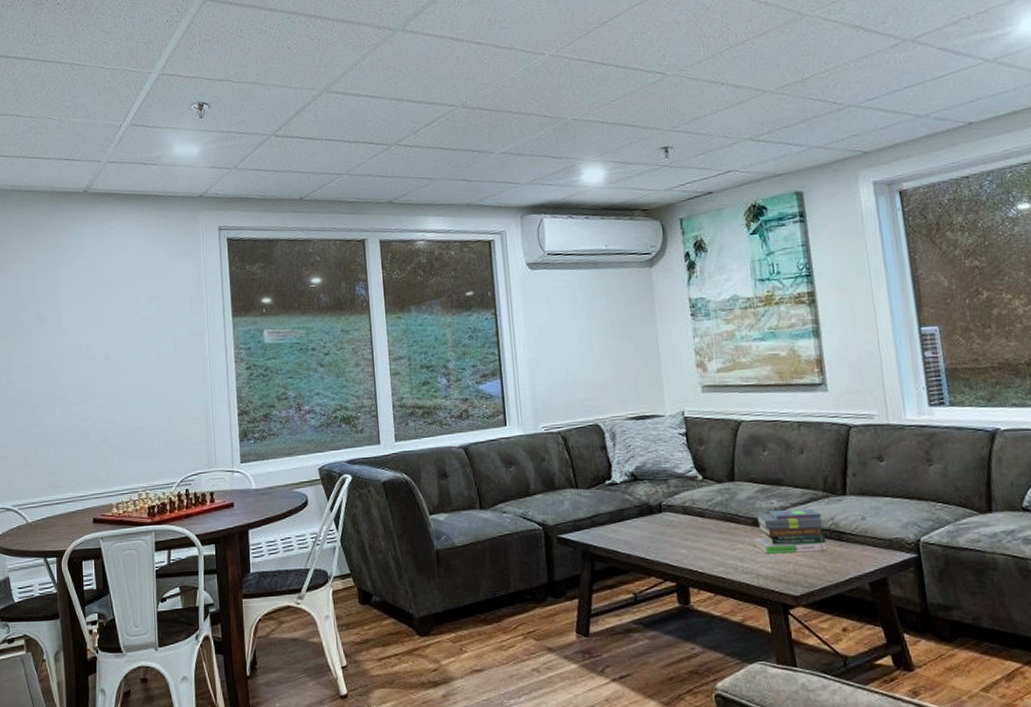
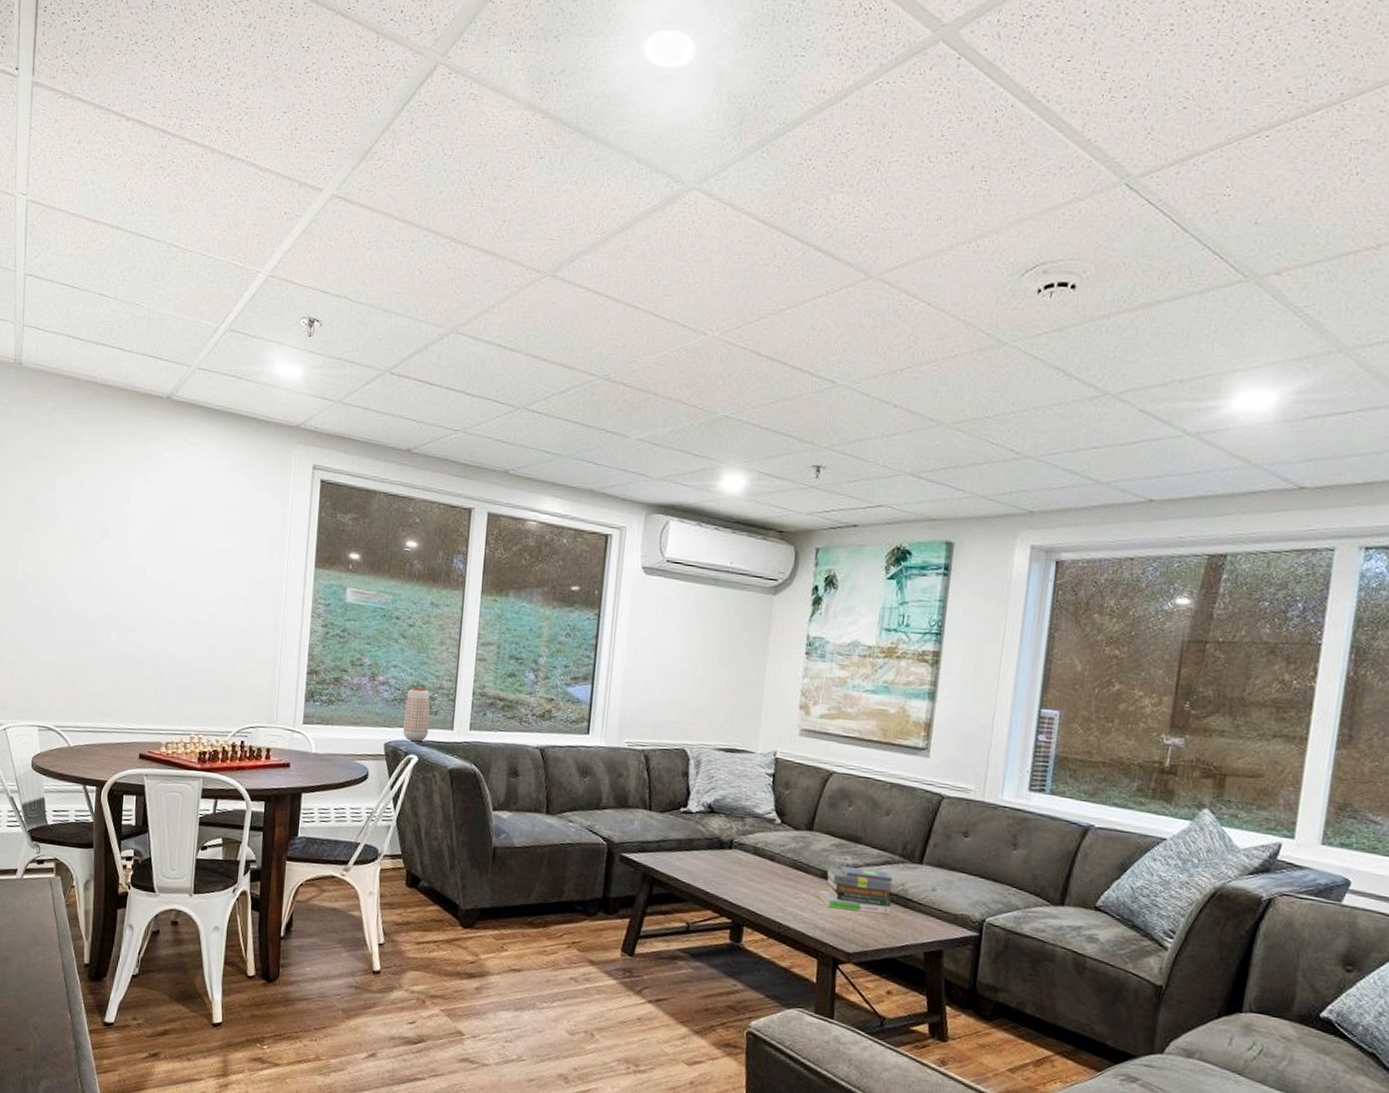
vase: none [332,409,358,462] -> present [402,687,430,742]

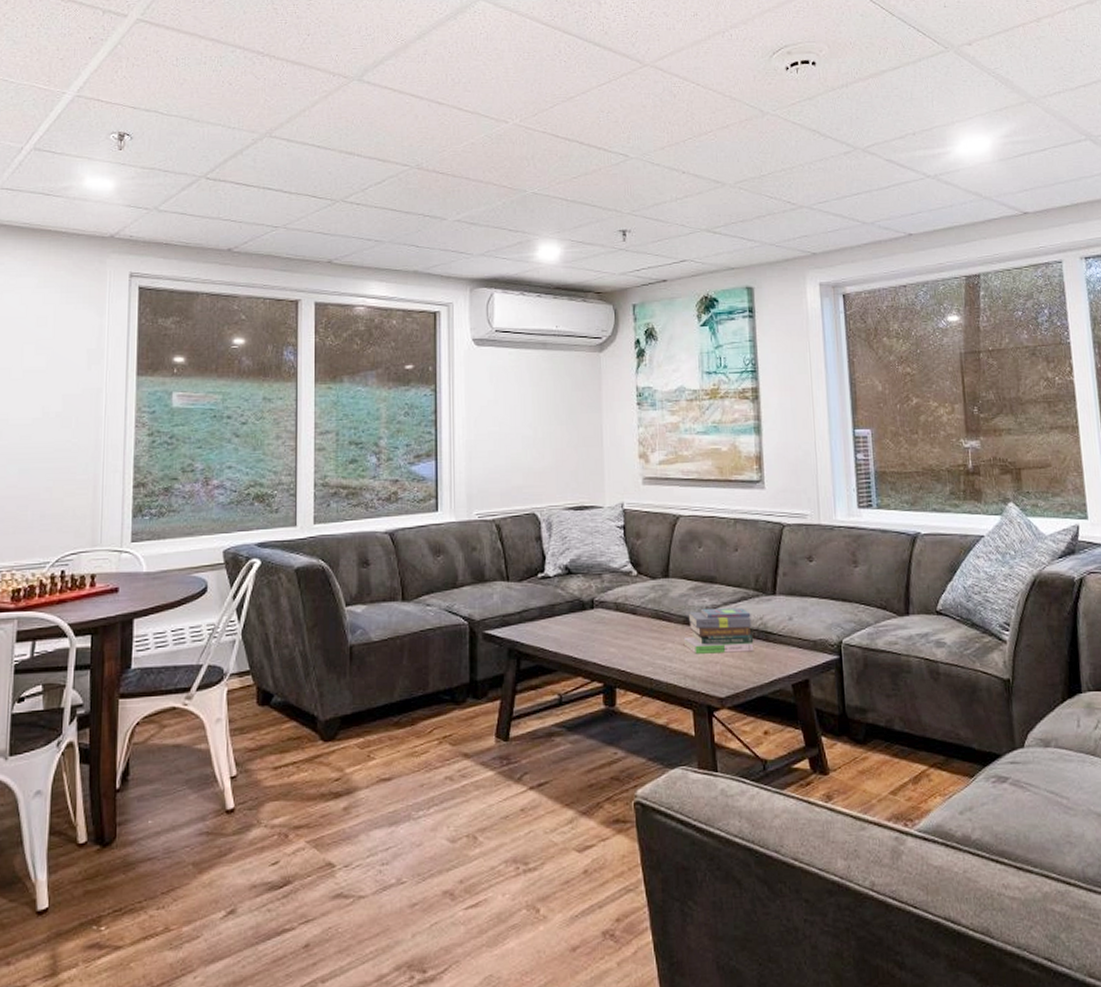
vase: present [402,687,430,742] -> none [242,486,271,545]

